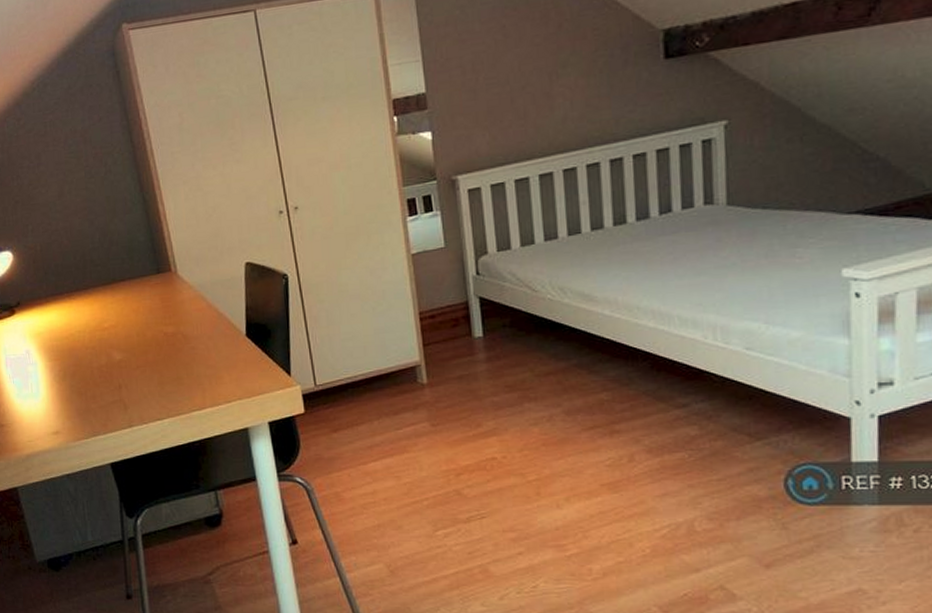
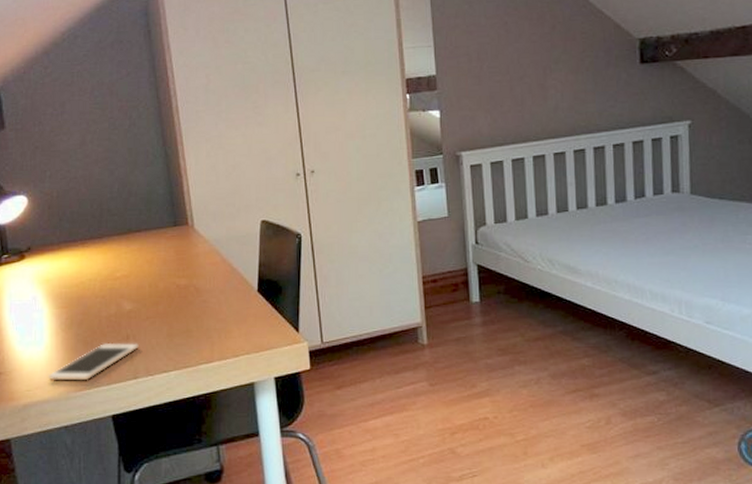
cell phone: none [47,392,132,432] -> present [48,343,139,381]

